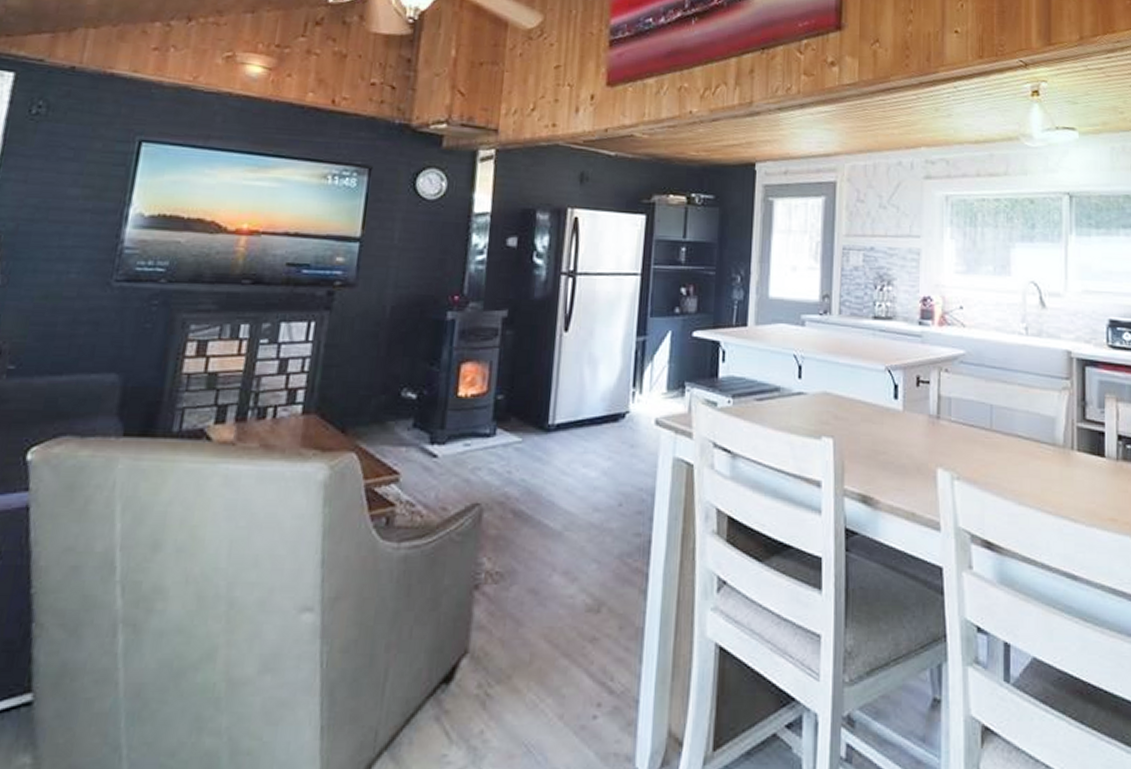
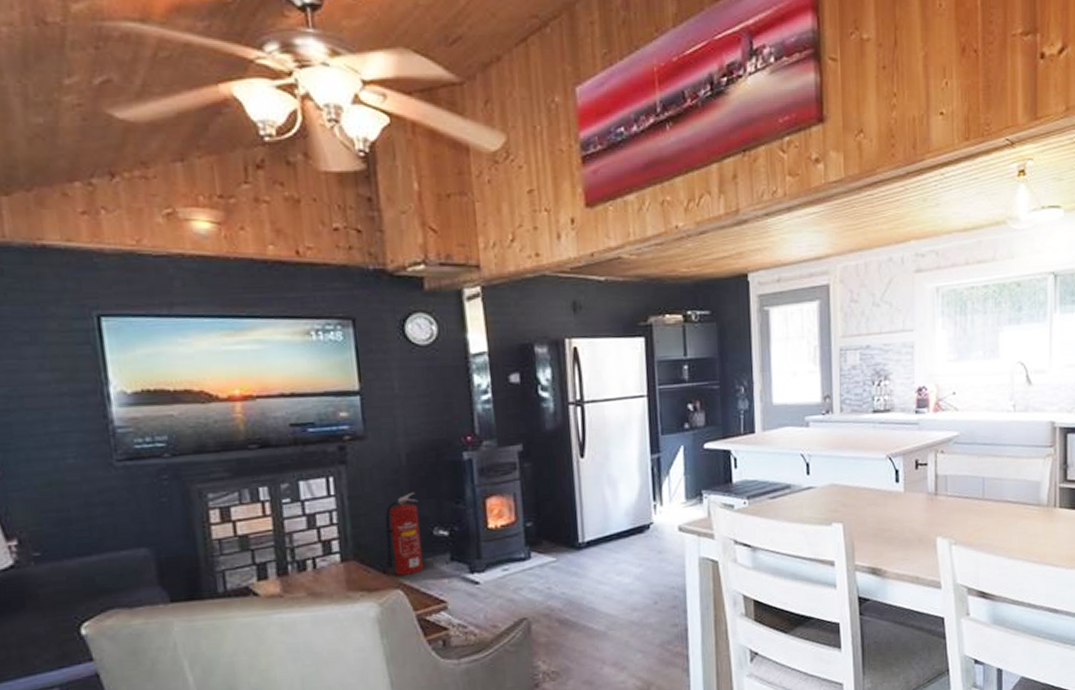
fire extinguisher: none [345,347,393,437] -> present [385,491,424,576]

